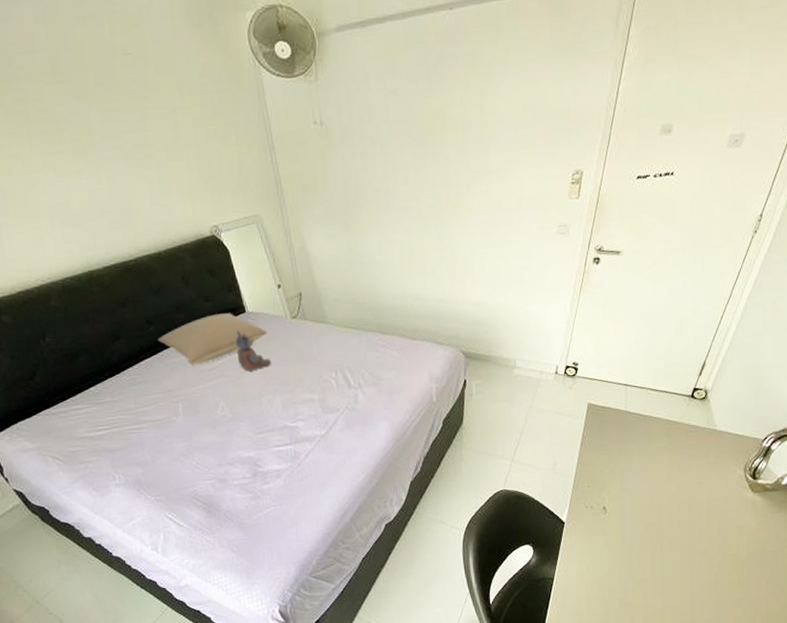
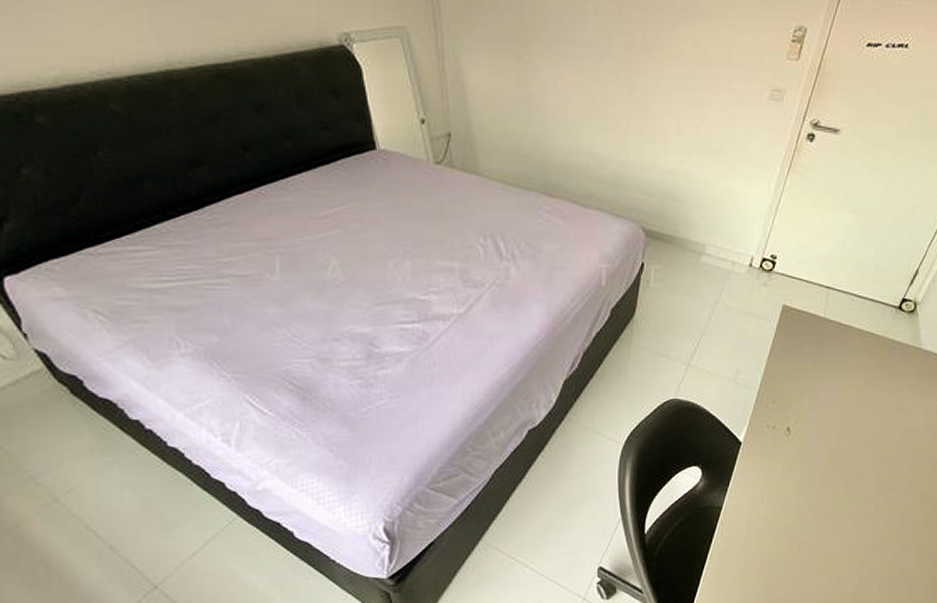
pillow: present [158,313,268,365] -> none [255,147,403,209]
stuffed bear: present [235,330,271,372] -> none [358,171,403,225]

